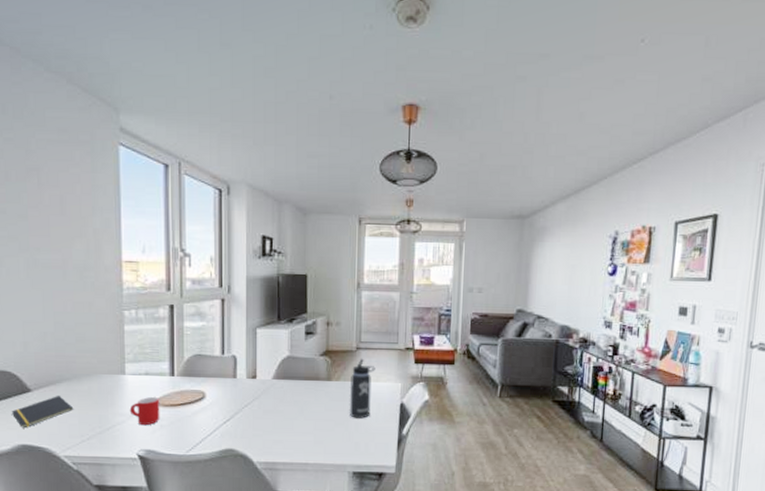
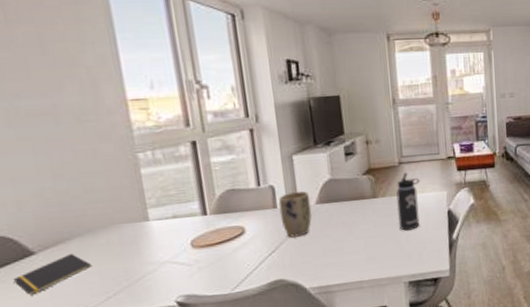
mug: present [129,396,160,426] -> none [159,239,197,271]
plant pot: none [238,364,268,410] -> present [278,191,312,238]

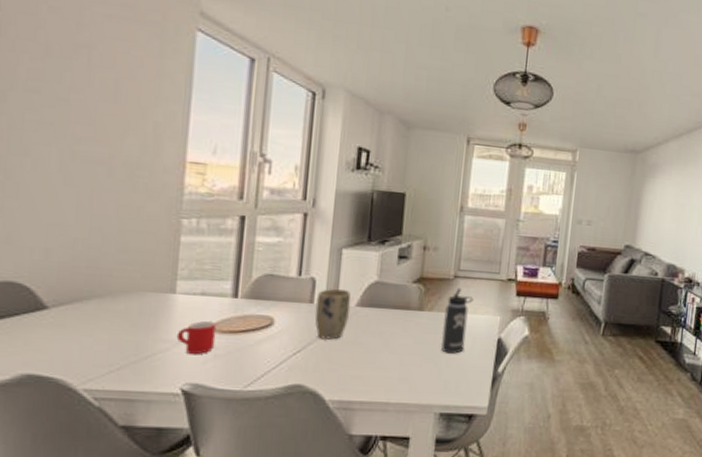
notepad: present [12,253,92,296] -> none [16,314,103,354]
mug: none [159,239,197,271] -> present [176,320,217,355]

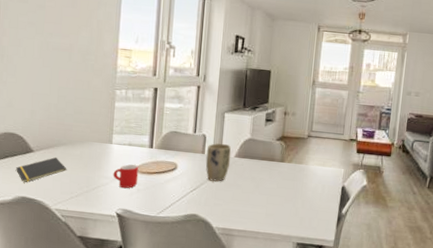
notepad: none [16,314,103,354] -> present [15,156,67,183]
thermos bottle: present [440,287,474,354] -> none [297,145,323,197]

